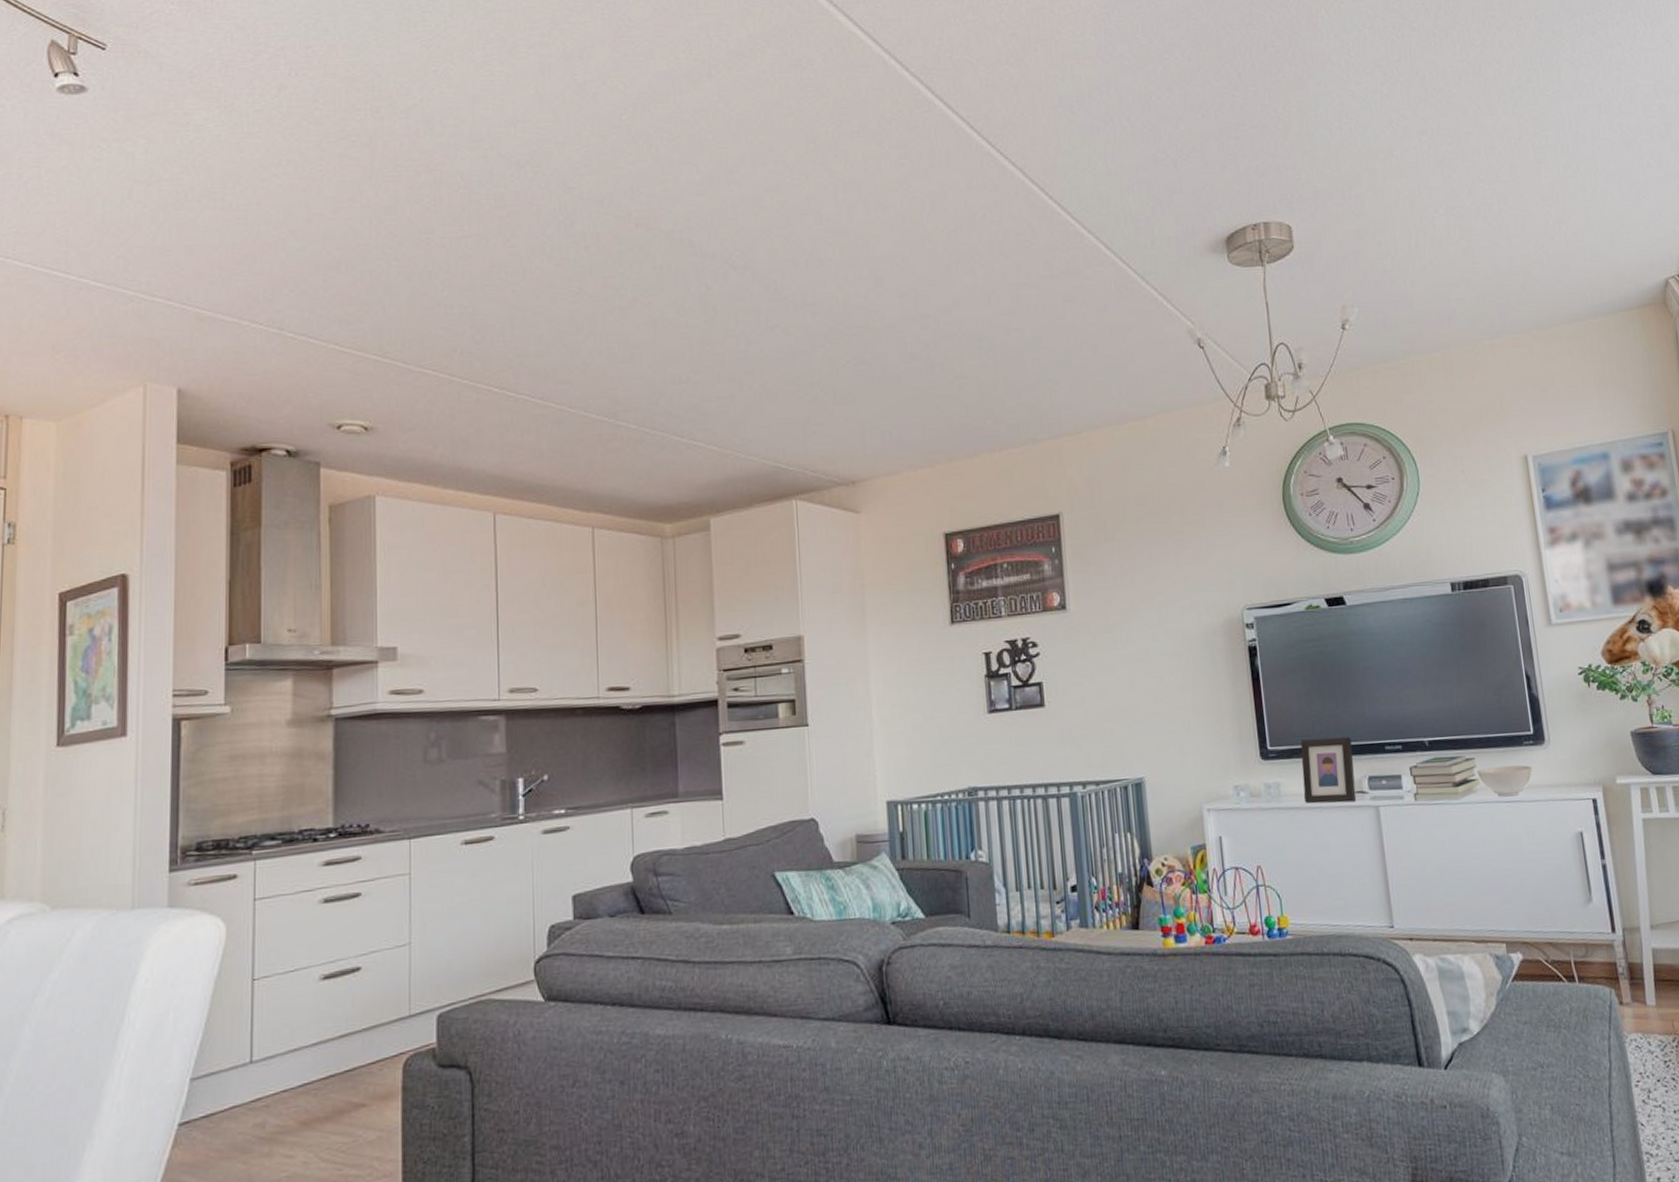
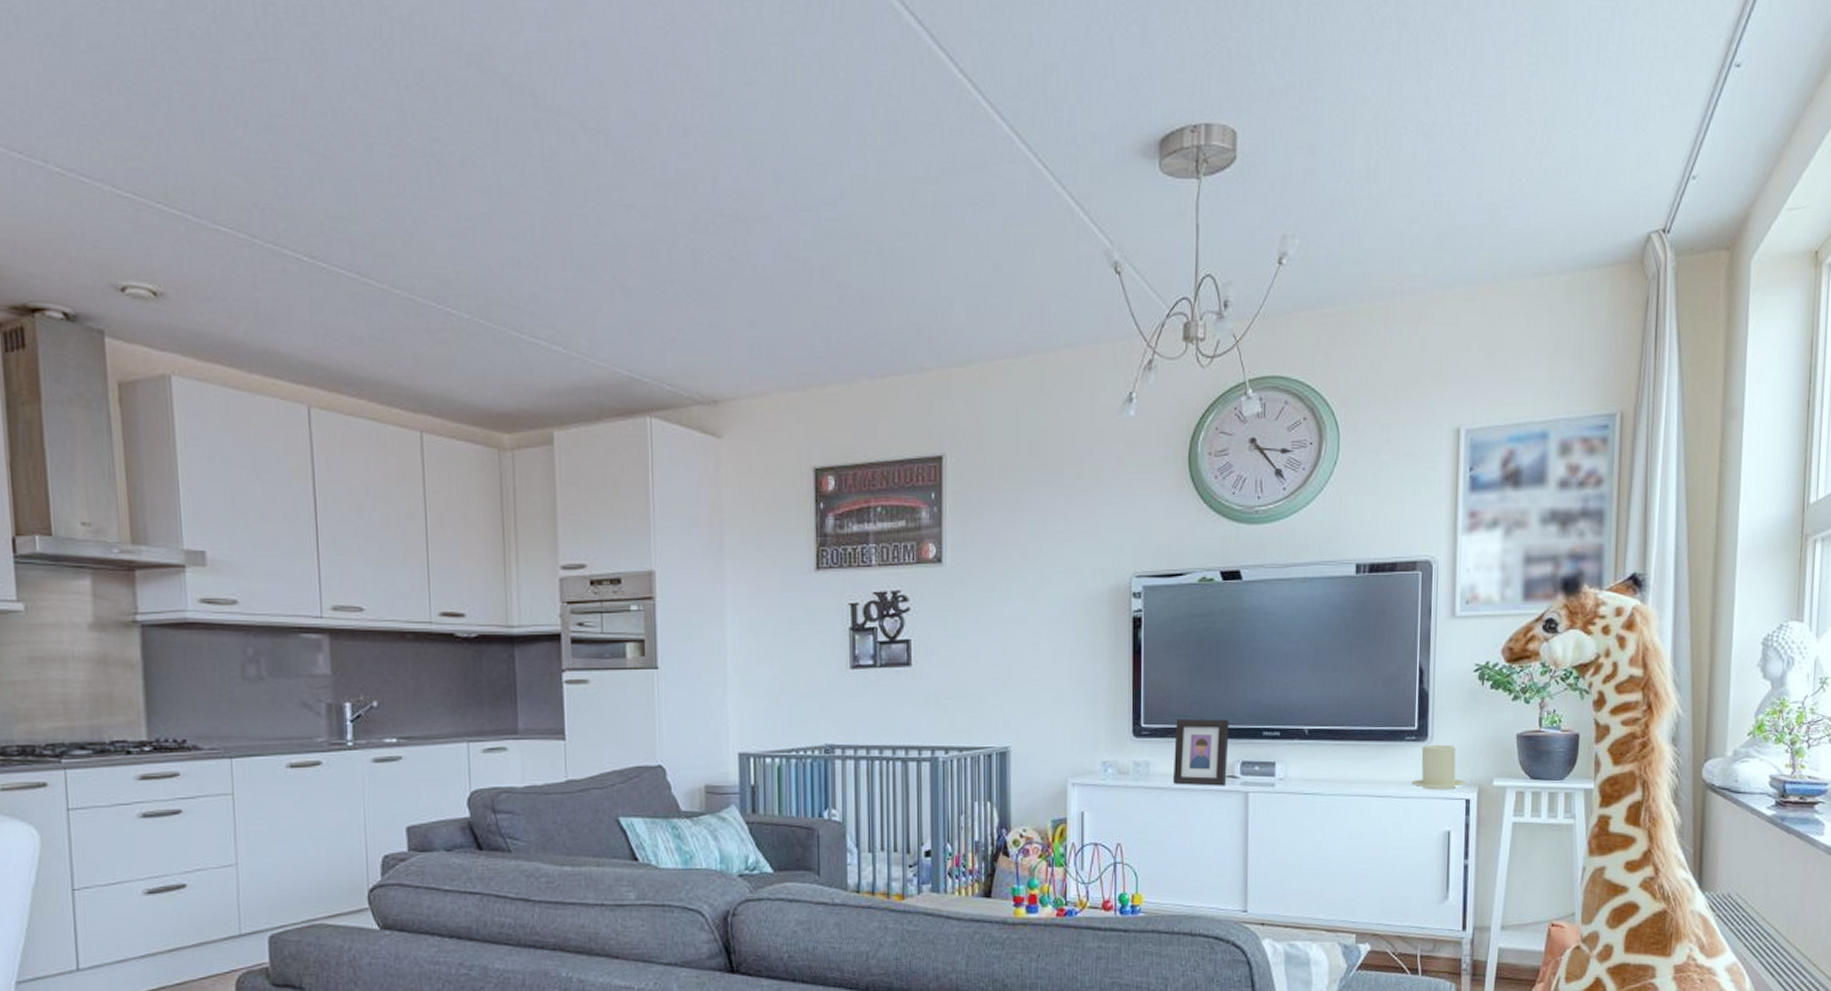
books: present [1408,755,1480,802] -> none [1284,746,1355,792]
bowl: present [1477,765,1532,798] -> none [1353,759,1410,792]
candle: none [1537,746,1590,793] -> present [1412,744,1467,790]

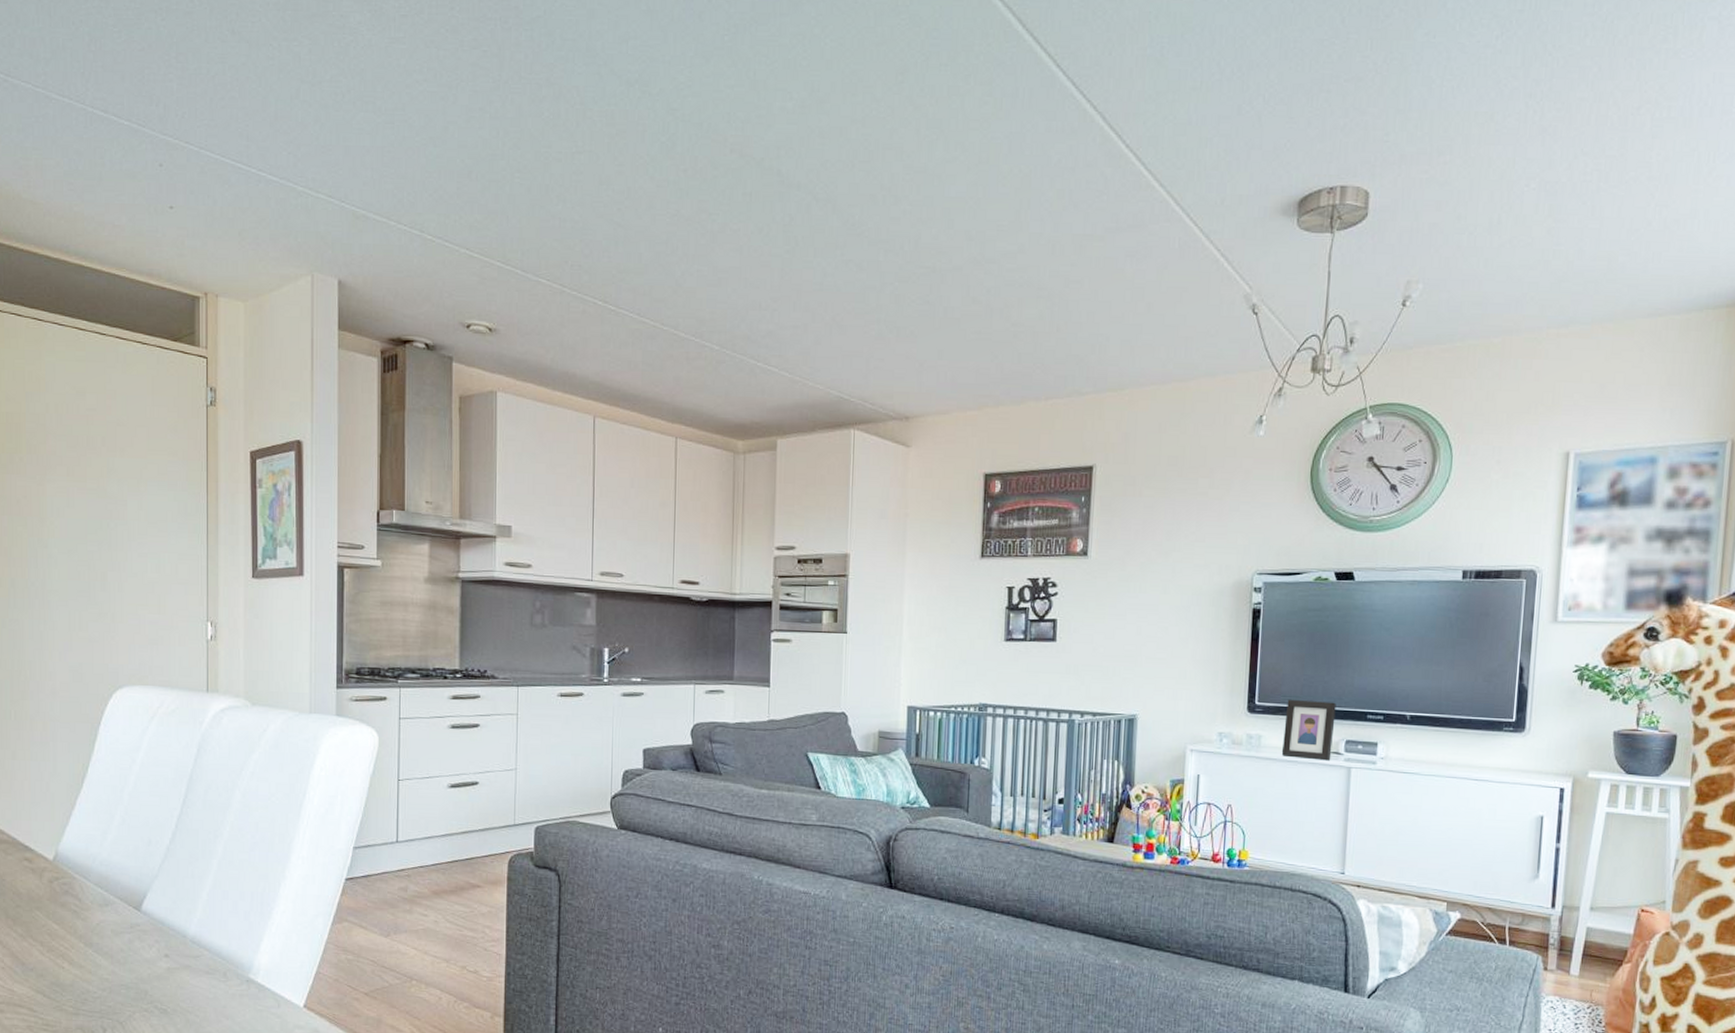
candle: present [1412,744,1467,790] -> none [1508,736,1562,779]

